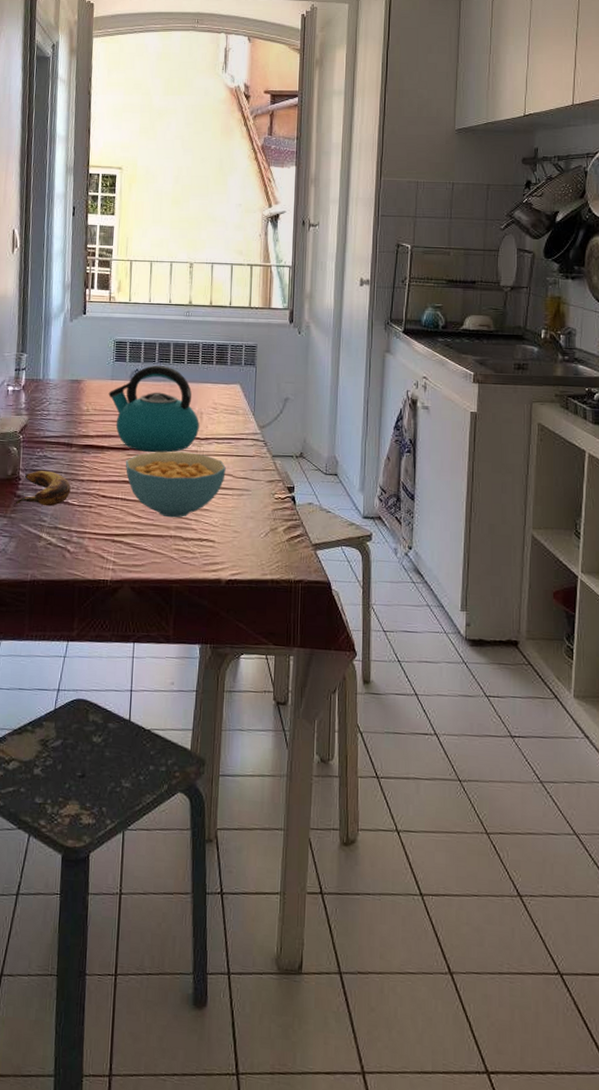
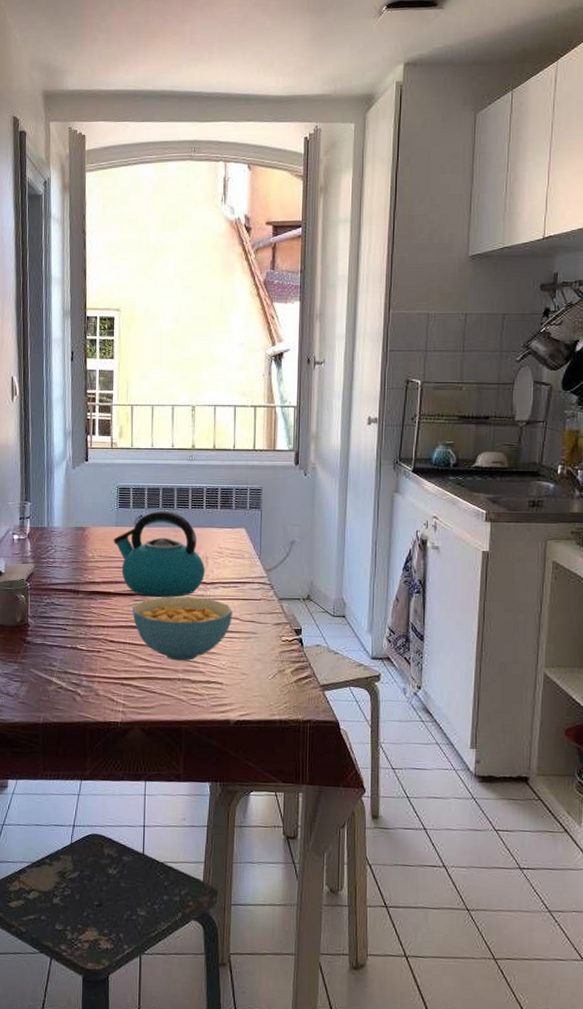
banana: present [15,471,71,507] -> none [25,617,79,652]

